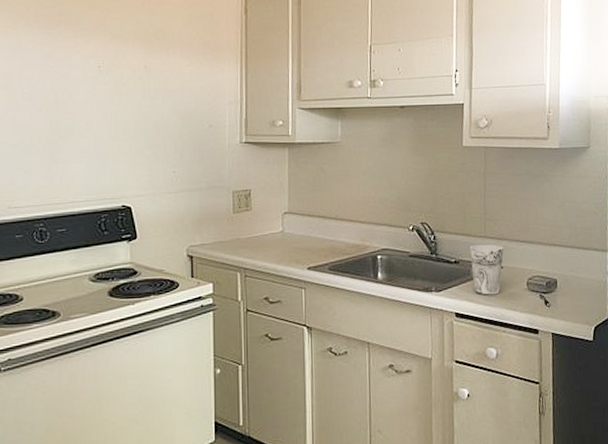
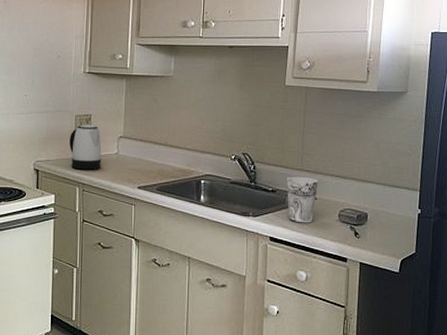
kettle: none [227,201,265,253] -> present [69,125,102,170]

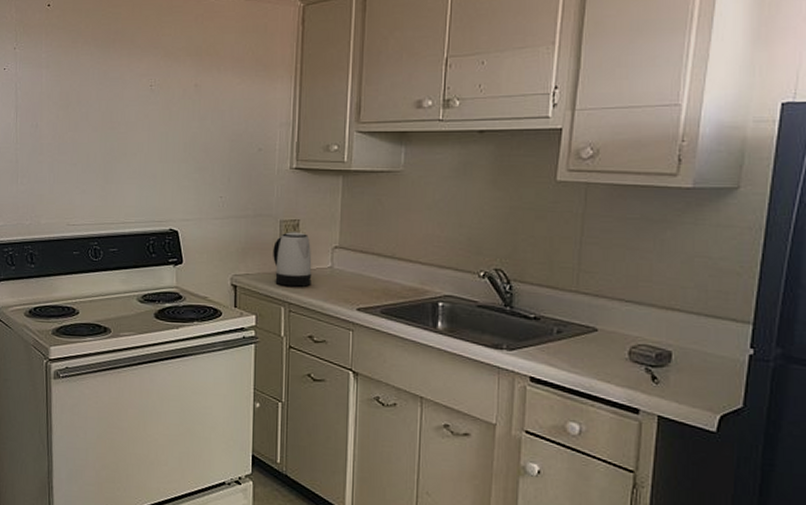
cup: present [287,176,319,223] -> none [555,300,602,362]

